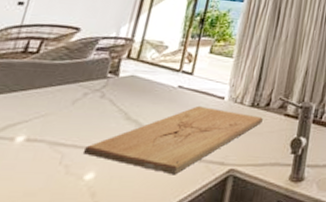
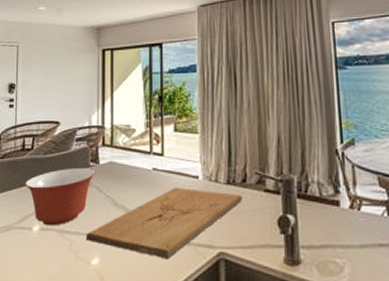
mixing bowl: none [17,77,113,138] -> present [25,168,96,226]

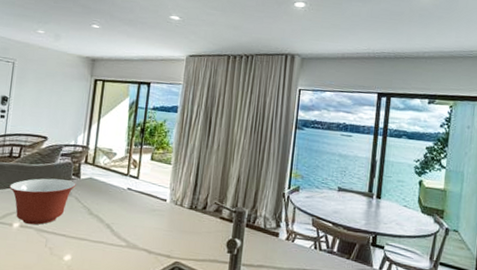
cutting board: present [87,187,242,259] -> none [61,206,201,263]

